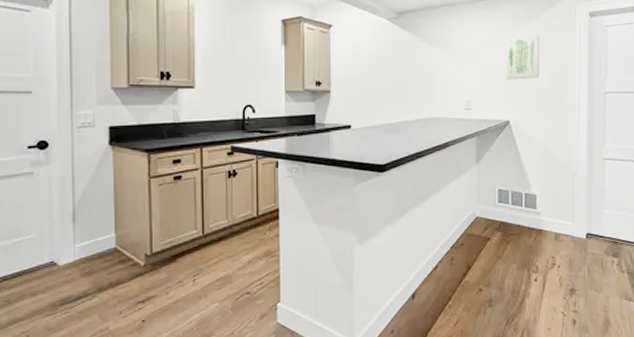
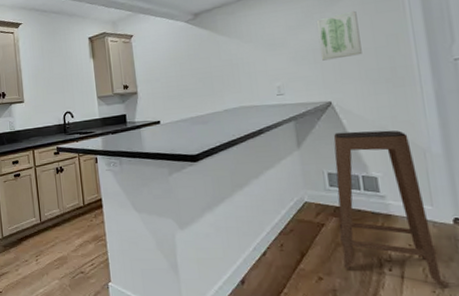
bar stool: none [501,151,572,292] -> present [333,130,443,285]

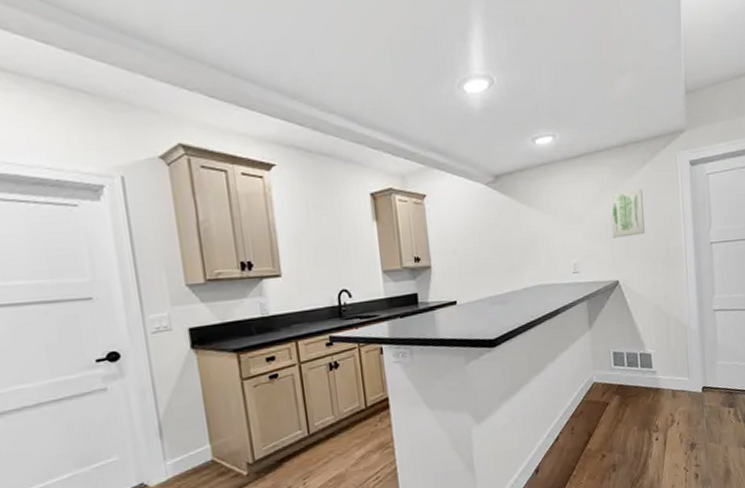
bar stool: present [333,130,443,285] -> none [619,308,692,448]

